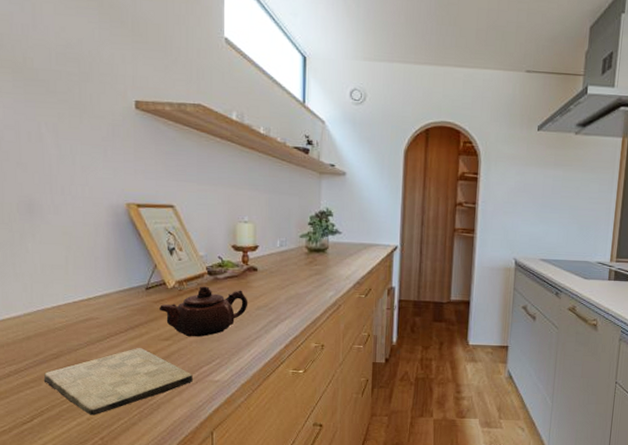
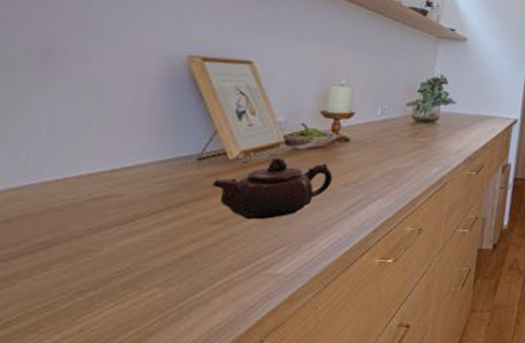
cutting board: present [43,348,193,415] -> none [20,233,246,325]

